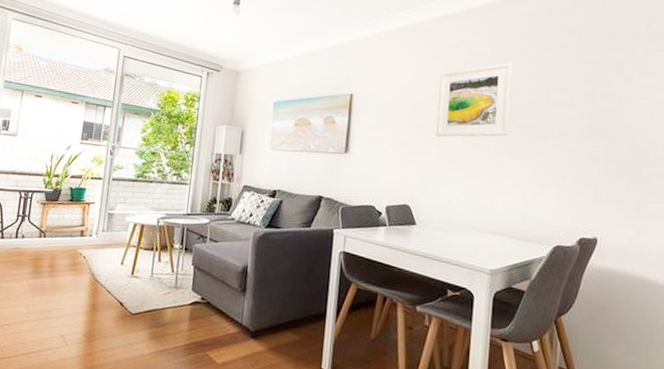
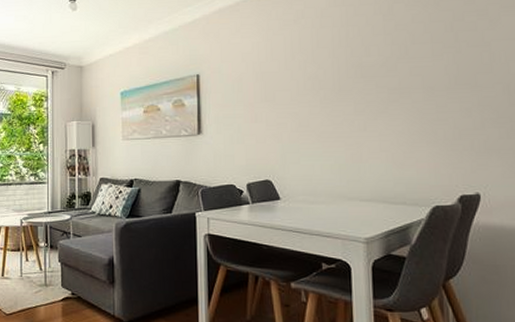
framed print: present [436,62,513,137] -> none [288,21,369,107]

